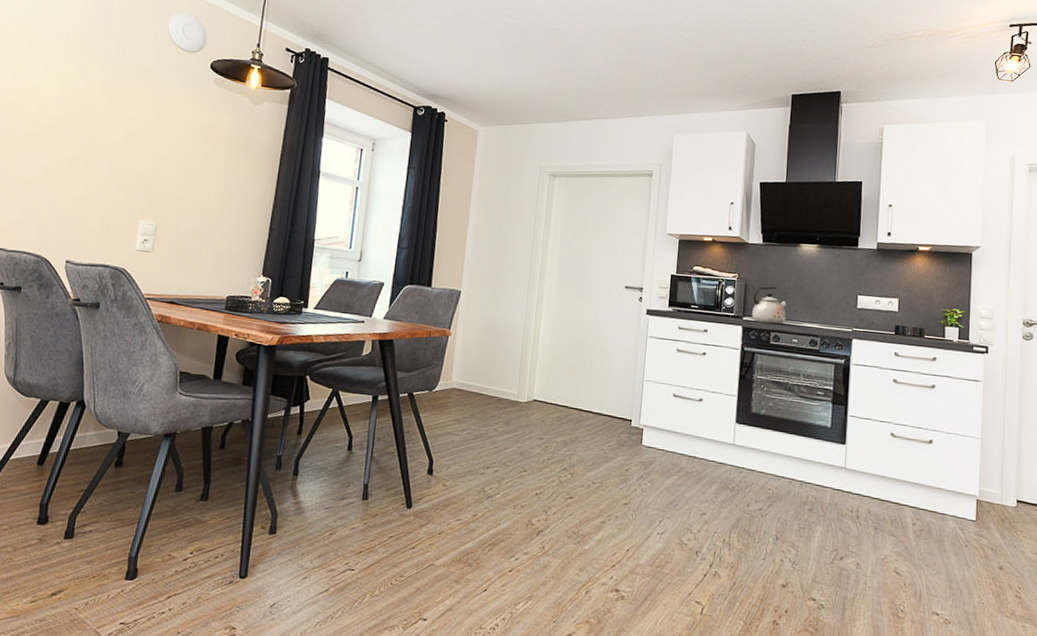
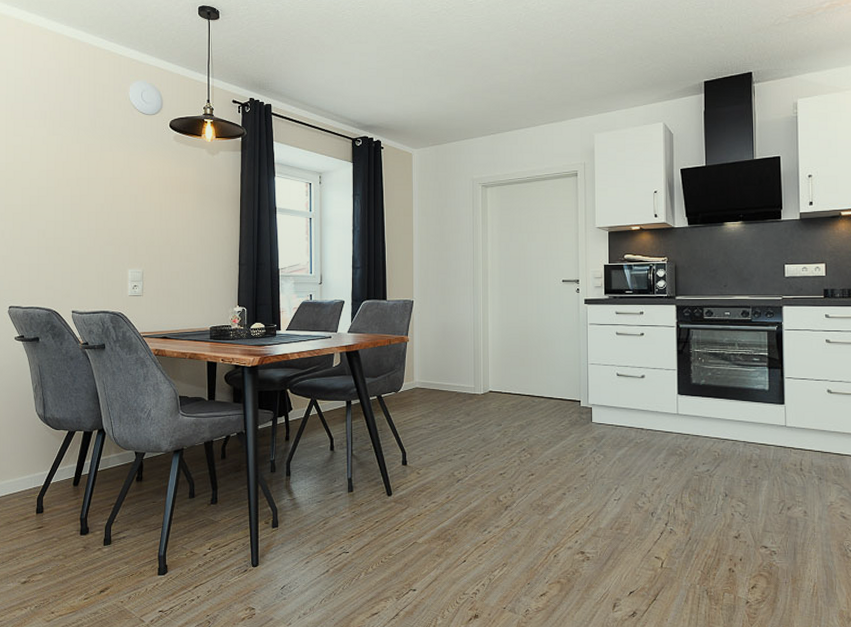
kettle: present [751,286,787,325] -> none [683,265,717,301]

